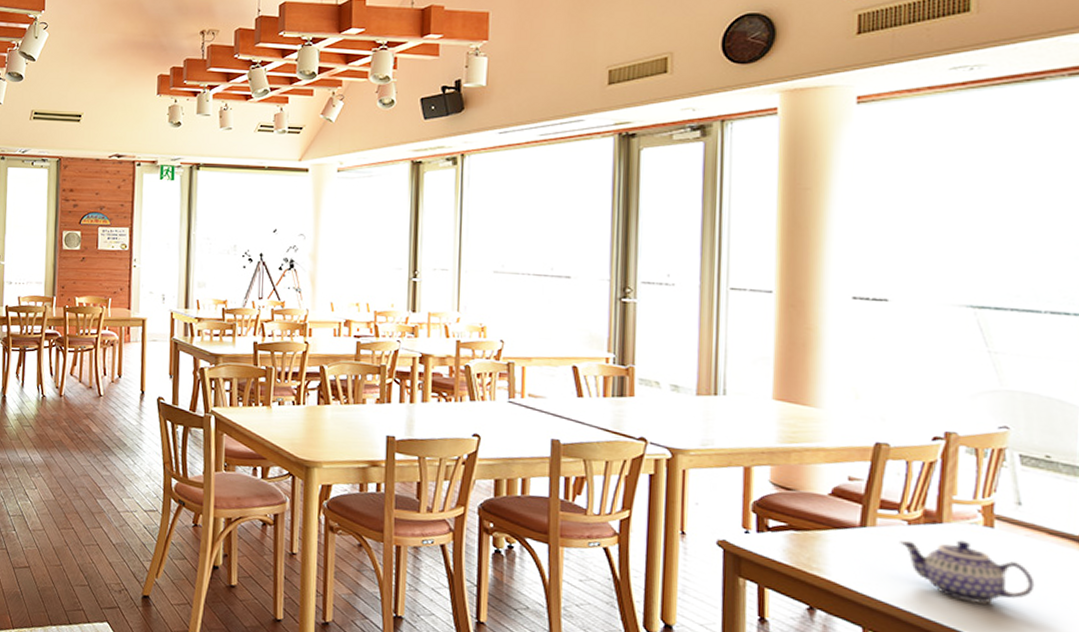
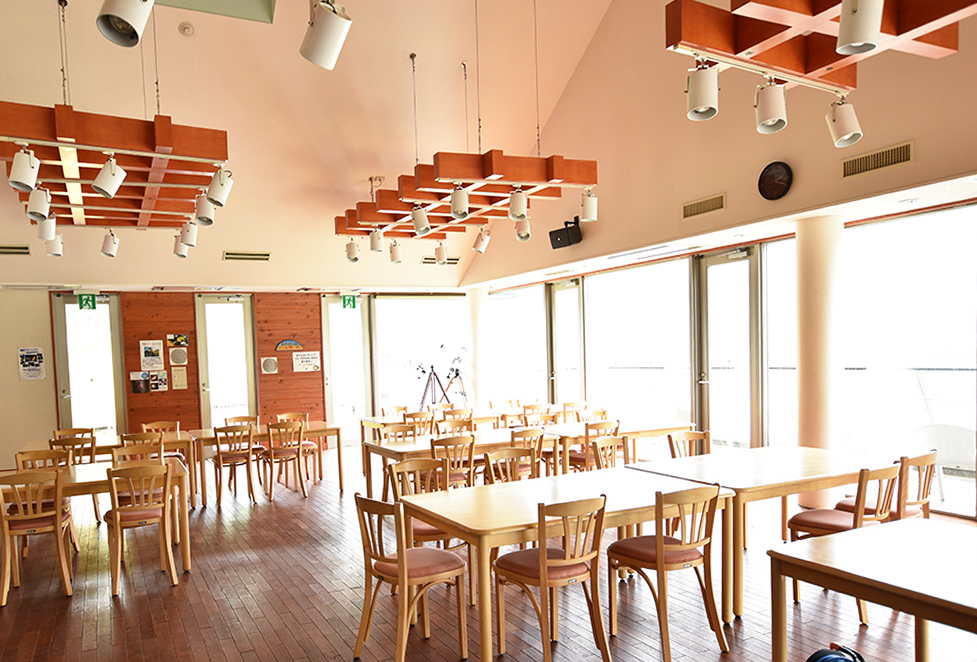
teapot: present [898,540,1035,604] -> none [876,529,952,570]

